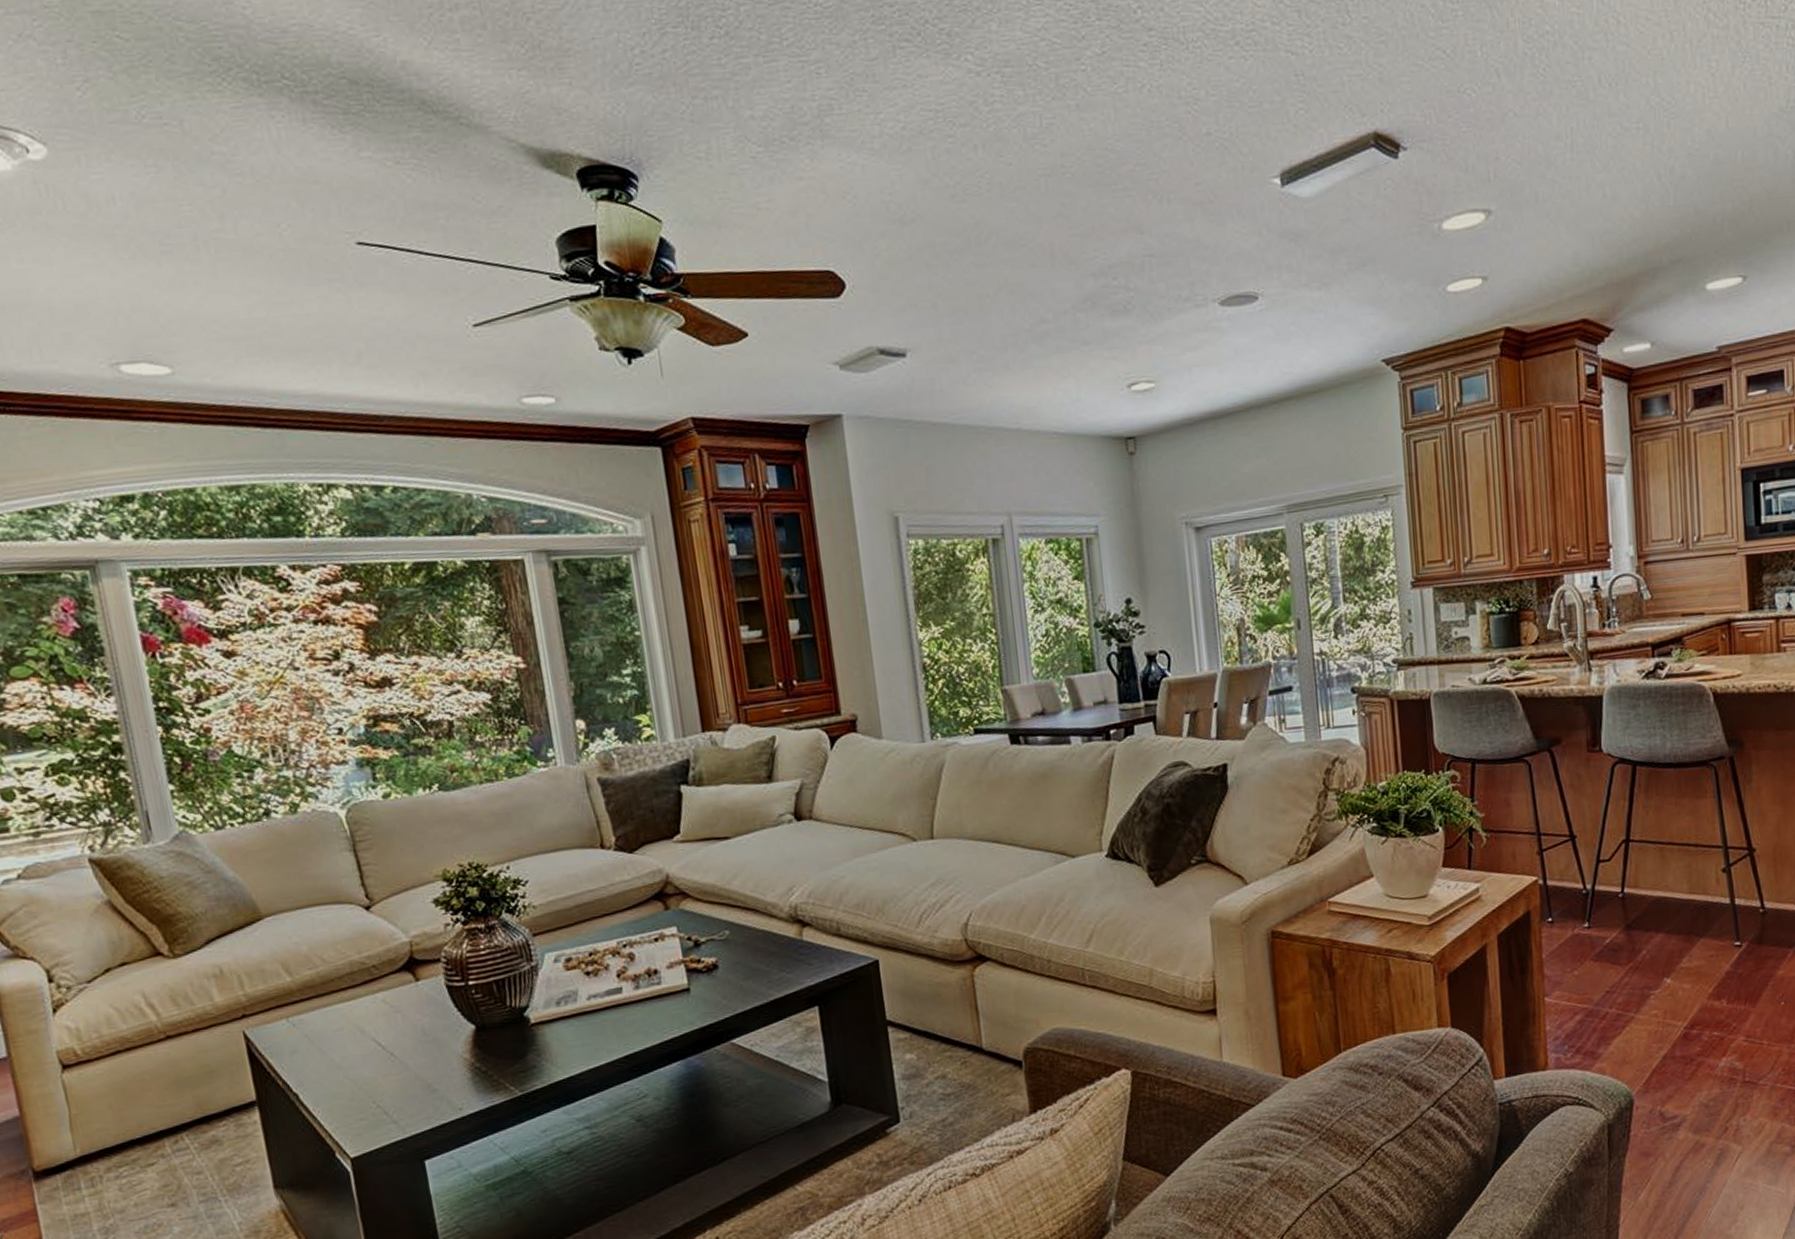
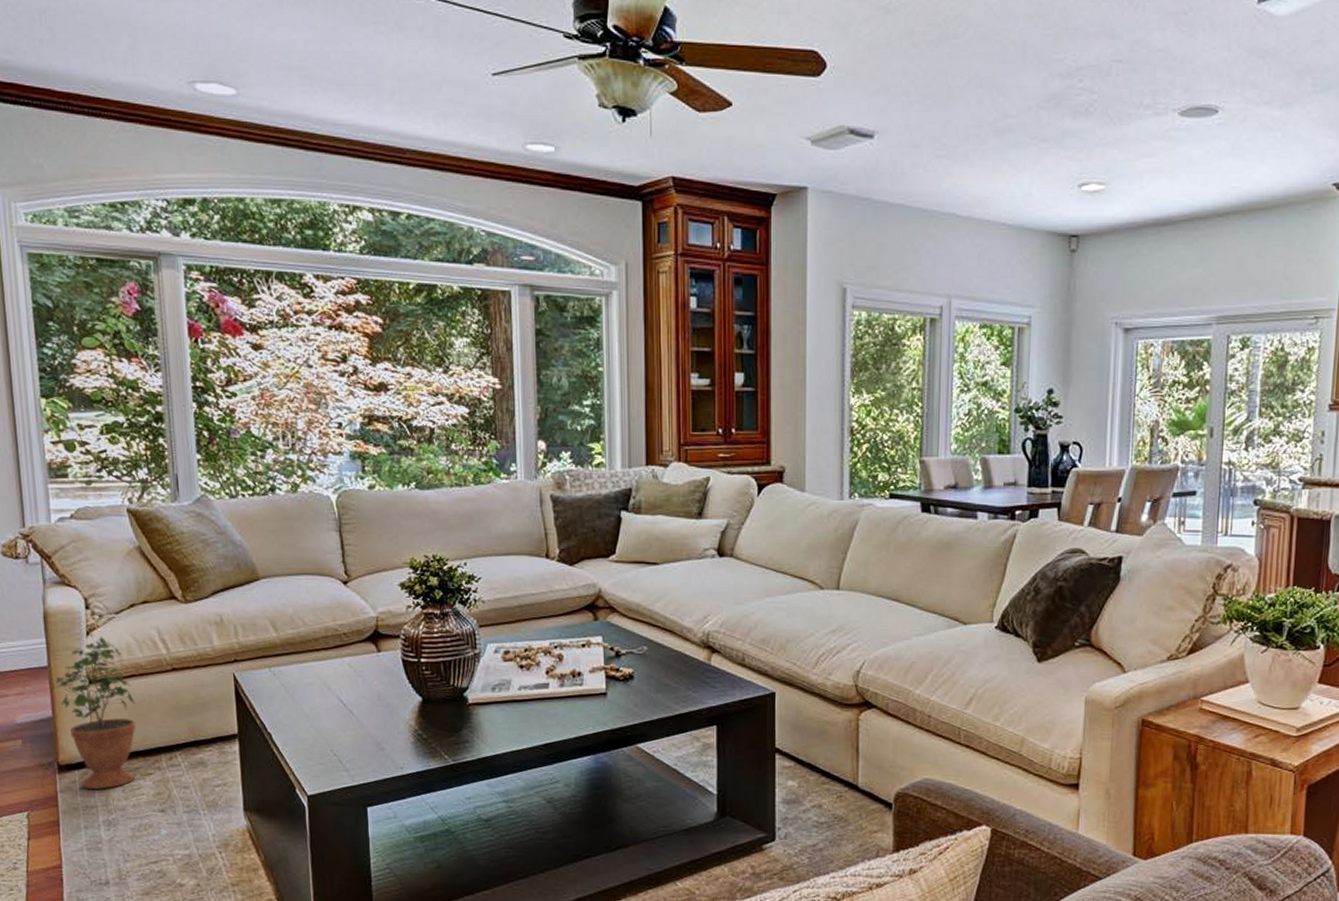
potted plant: none [13,1010,134,1195] -> present [50,634,137,790]

